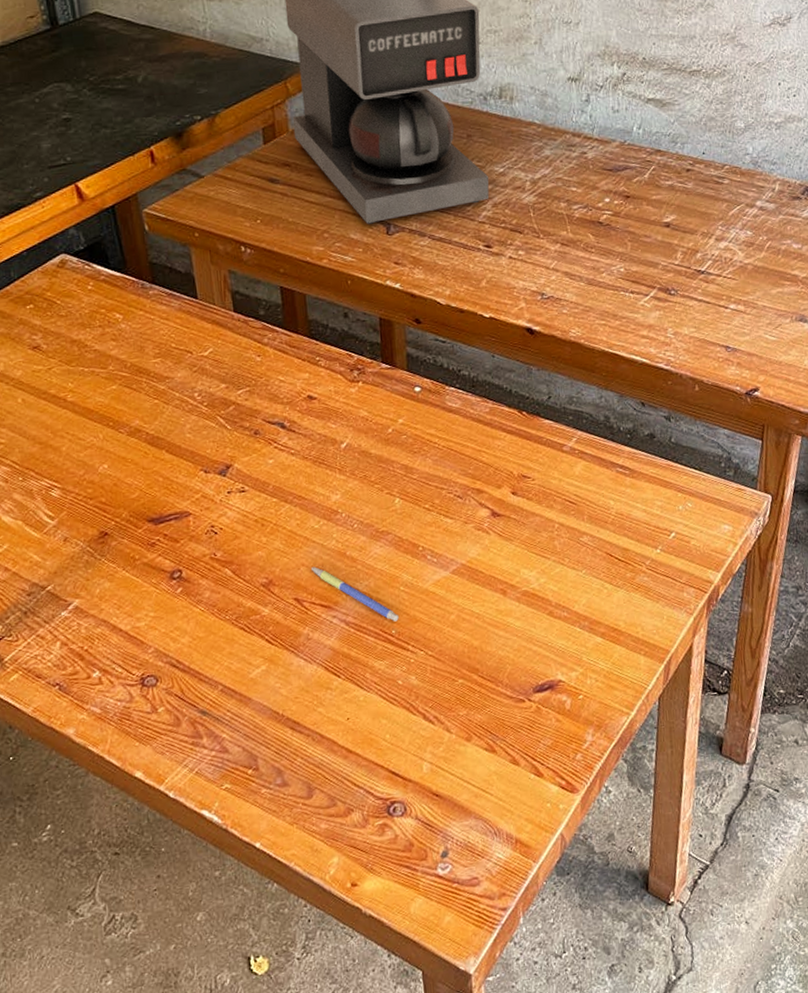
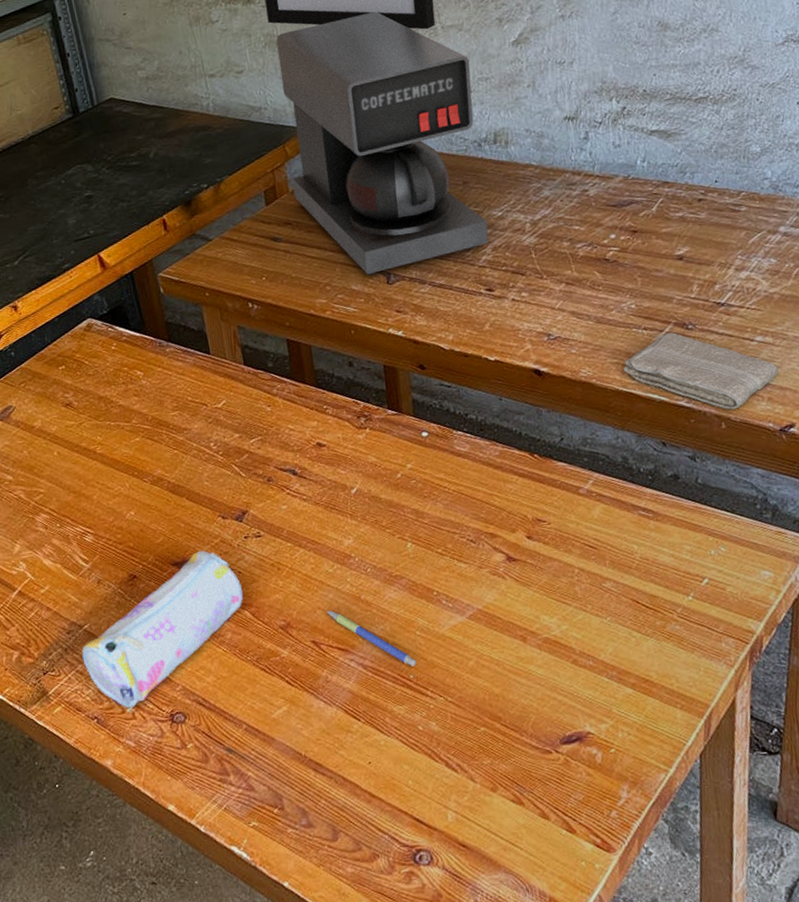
pencil case: none [43,505,224,674] -> present [81,550,244,709]
washcloth: none [610,296,748,373] -> present [623,332,779,410]

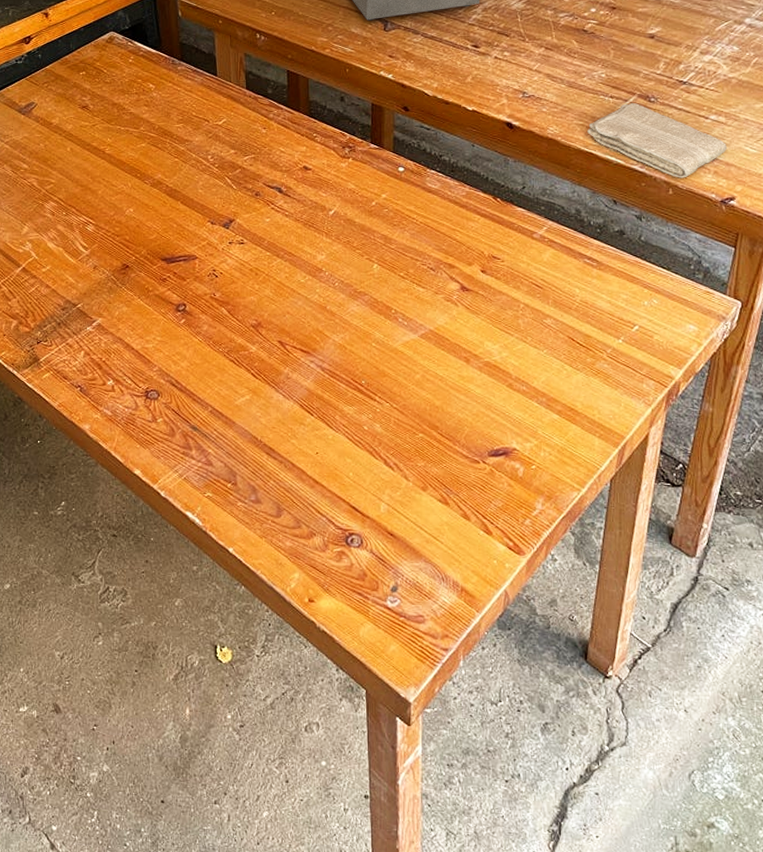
pencil case: present [81,550,244,709] -> none [73,249,223,382]
pen: present [327,610,416,667] -> none [295,316,369,374]

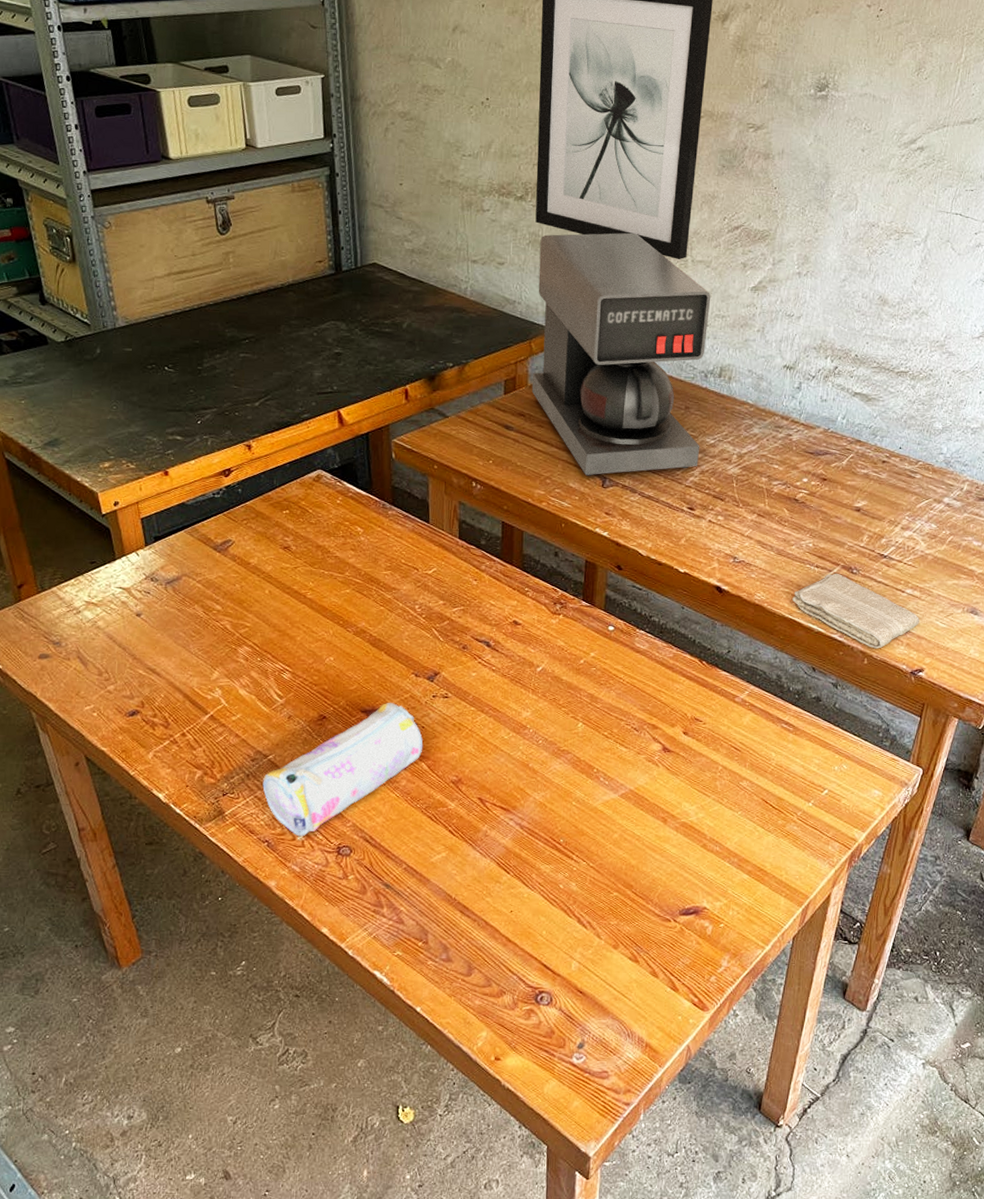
pencil case: none [73,249,223,382] -> present [262,702,423,837]

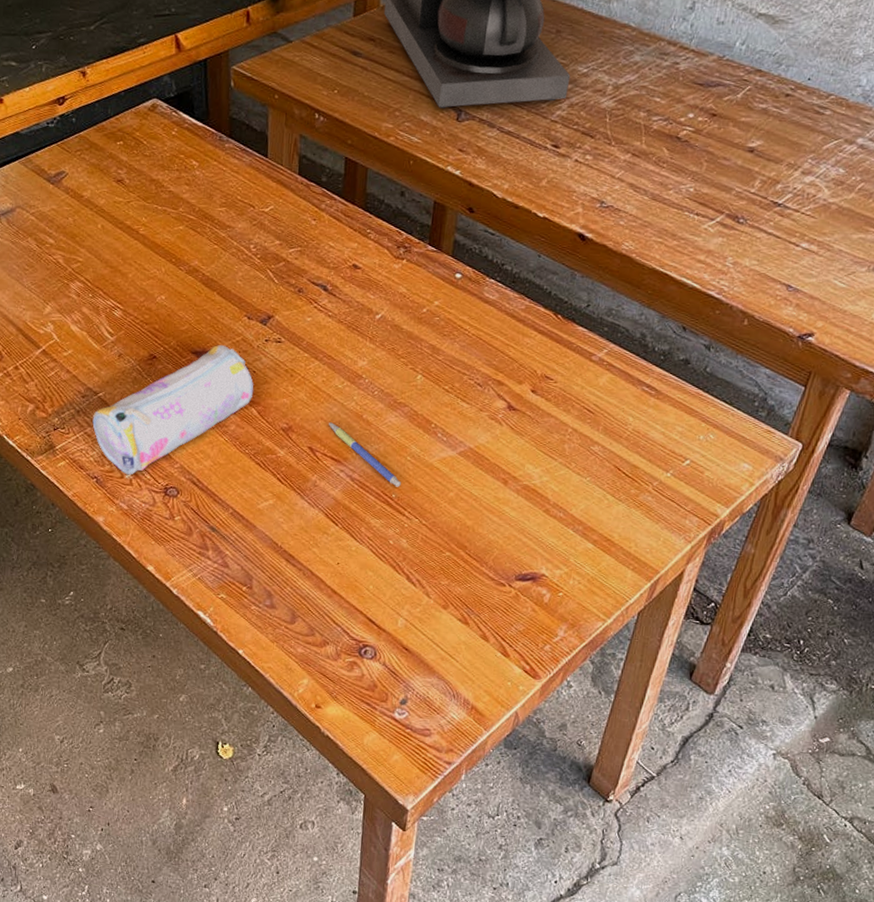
pen: none [497,772,568,832] -> present [329,422,401,487]
washcloth: present [792,573,919,649] -> none [665,222,814,309]

